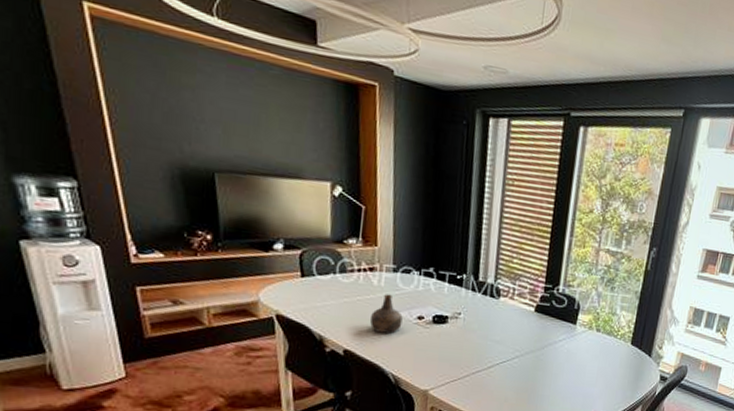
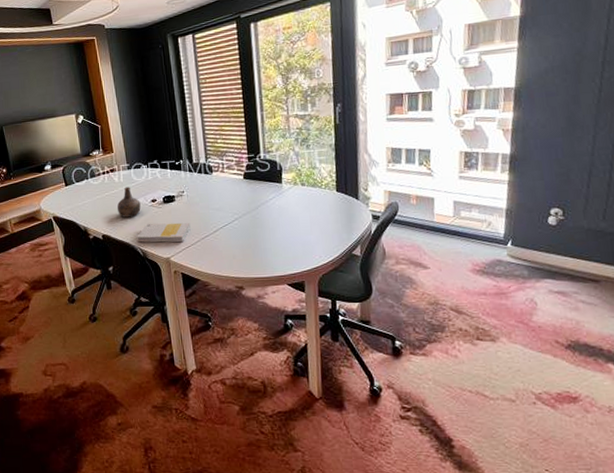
book: none [390,344,461,375] -> present [137,222,191,243]

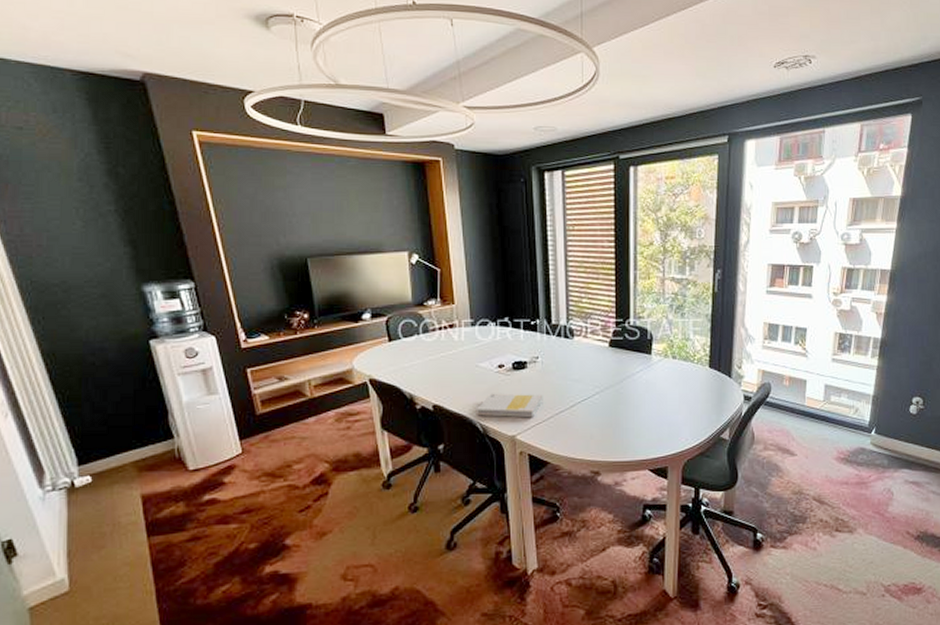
bottle: present [117,187,141,218] -> none [455,347,484,385]

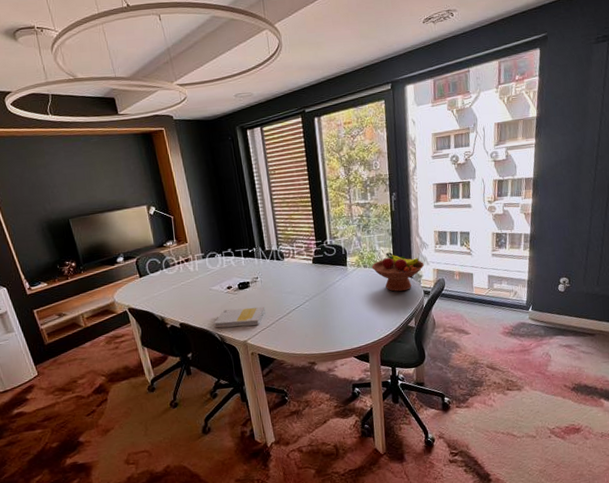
fruit bowl: none [682,343,748,394] -> present [371,252,425,292]

